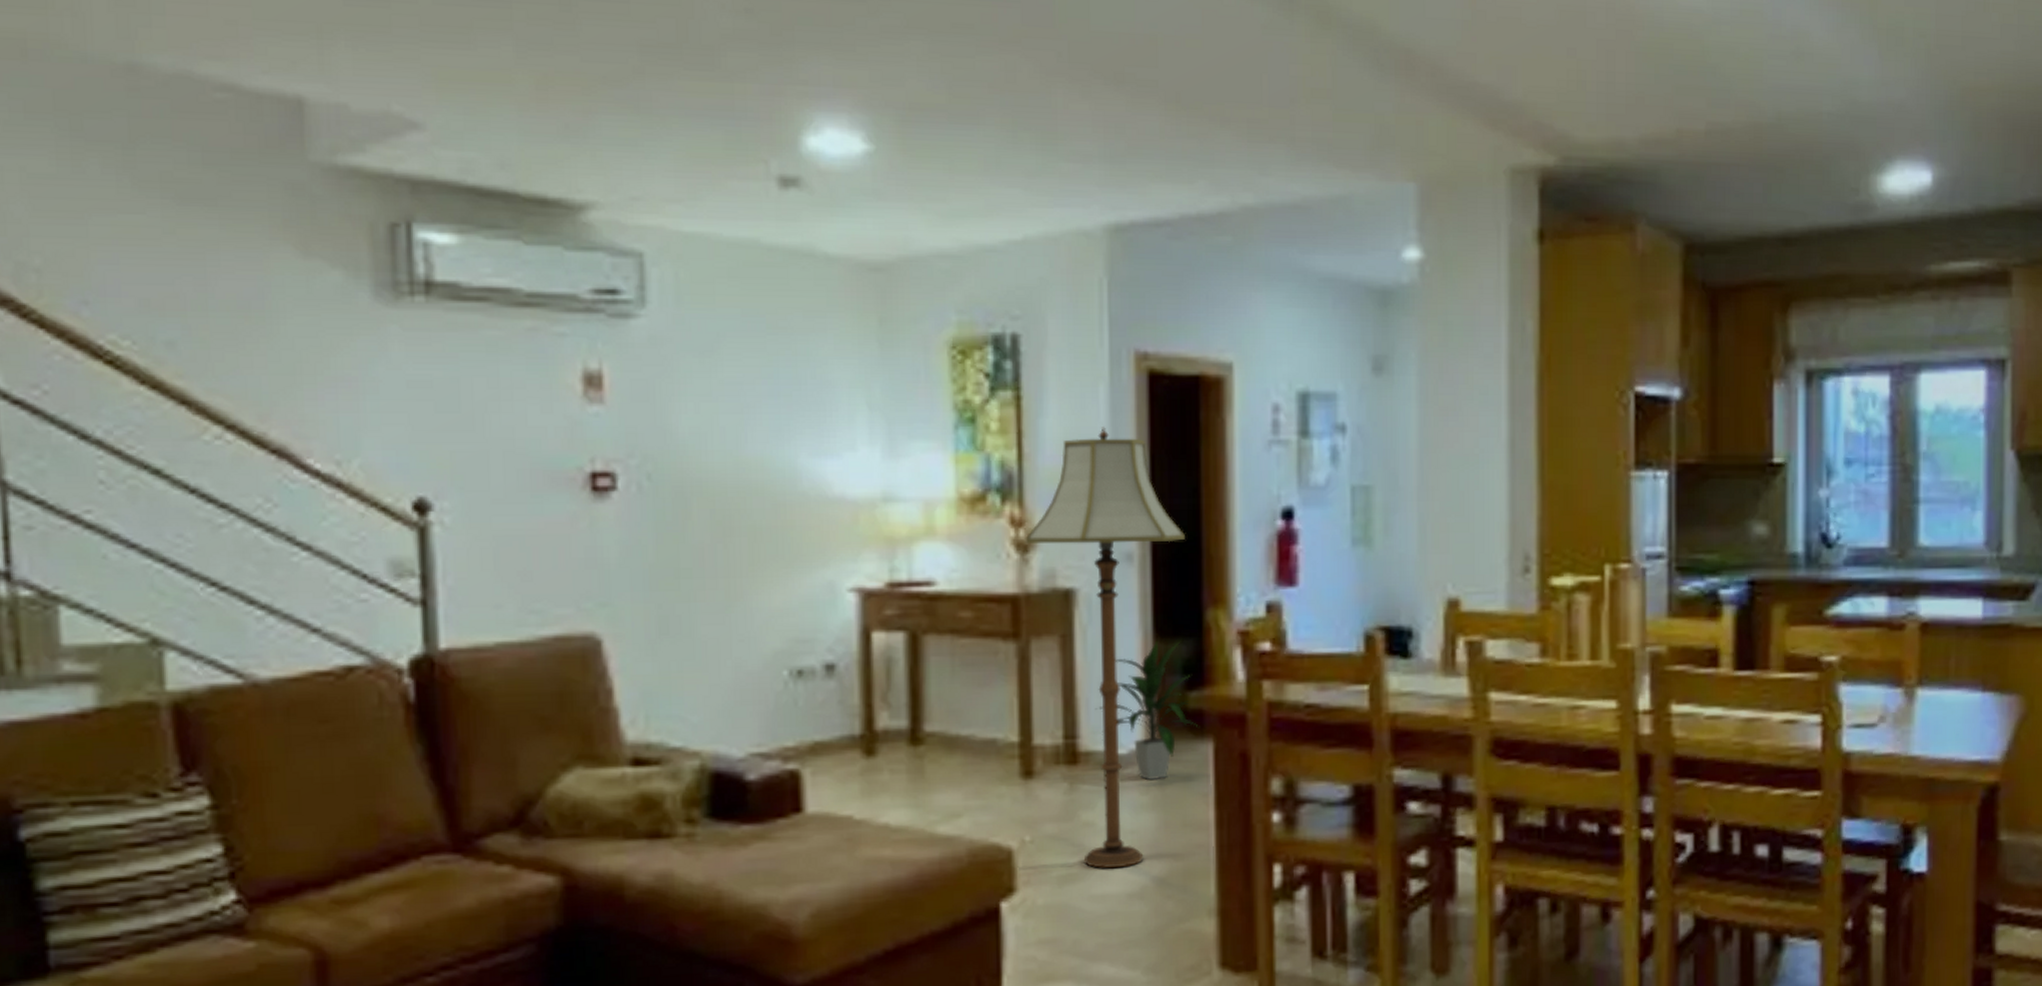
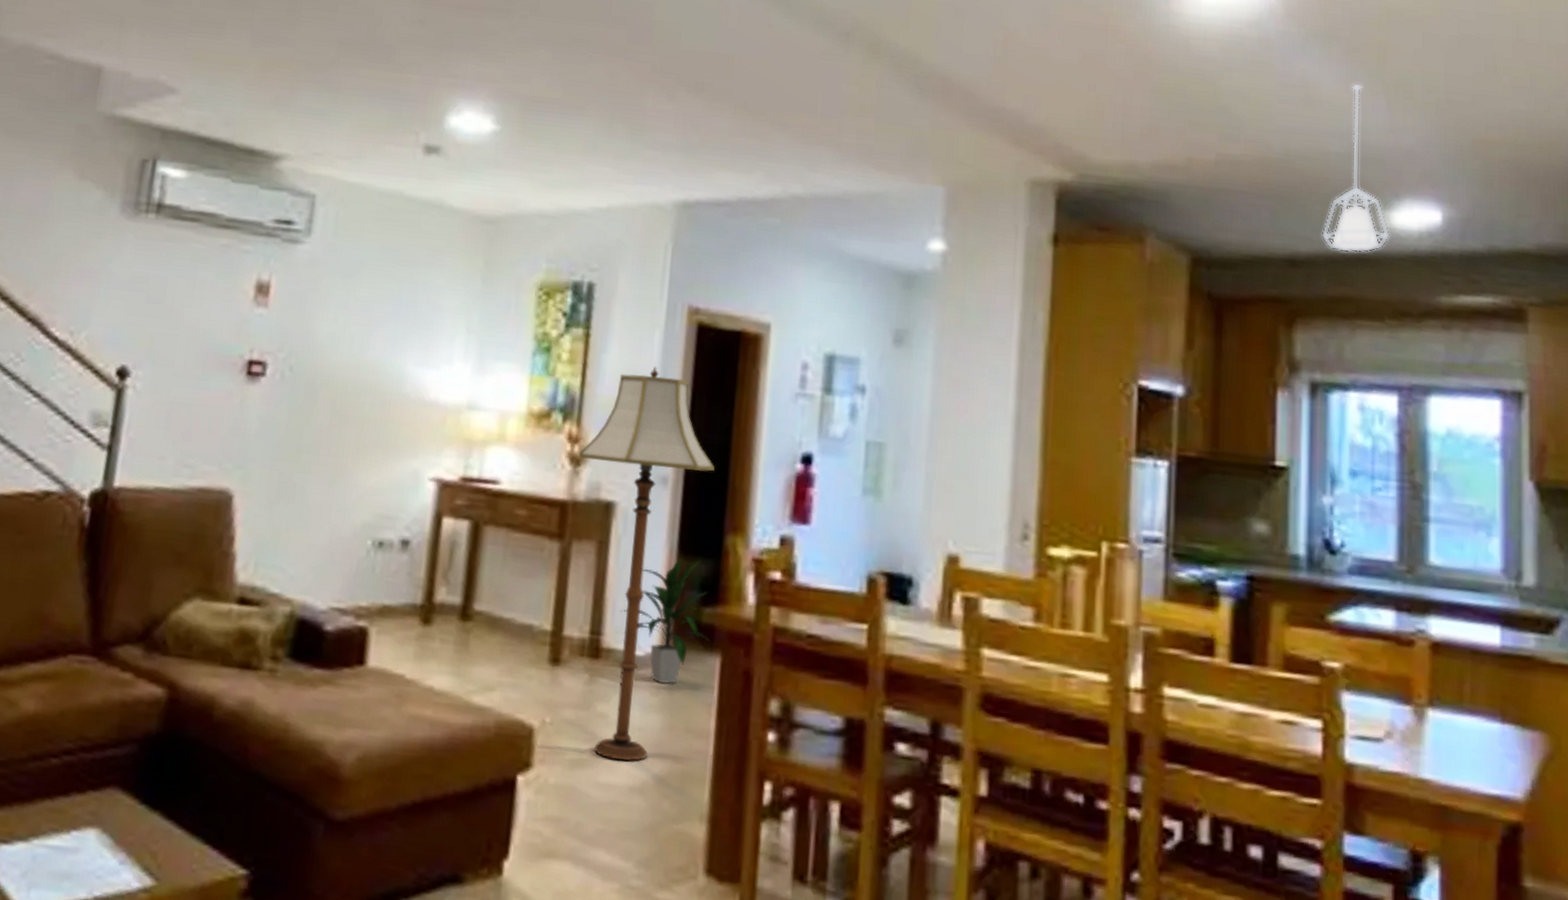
pendant lamp: none [1814,31,1882,225] -> present [1321,83,1390,253]

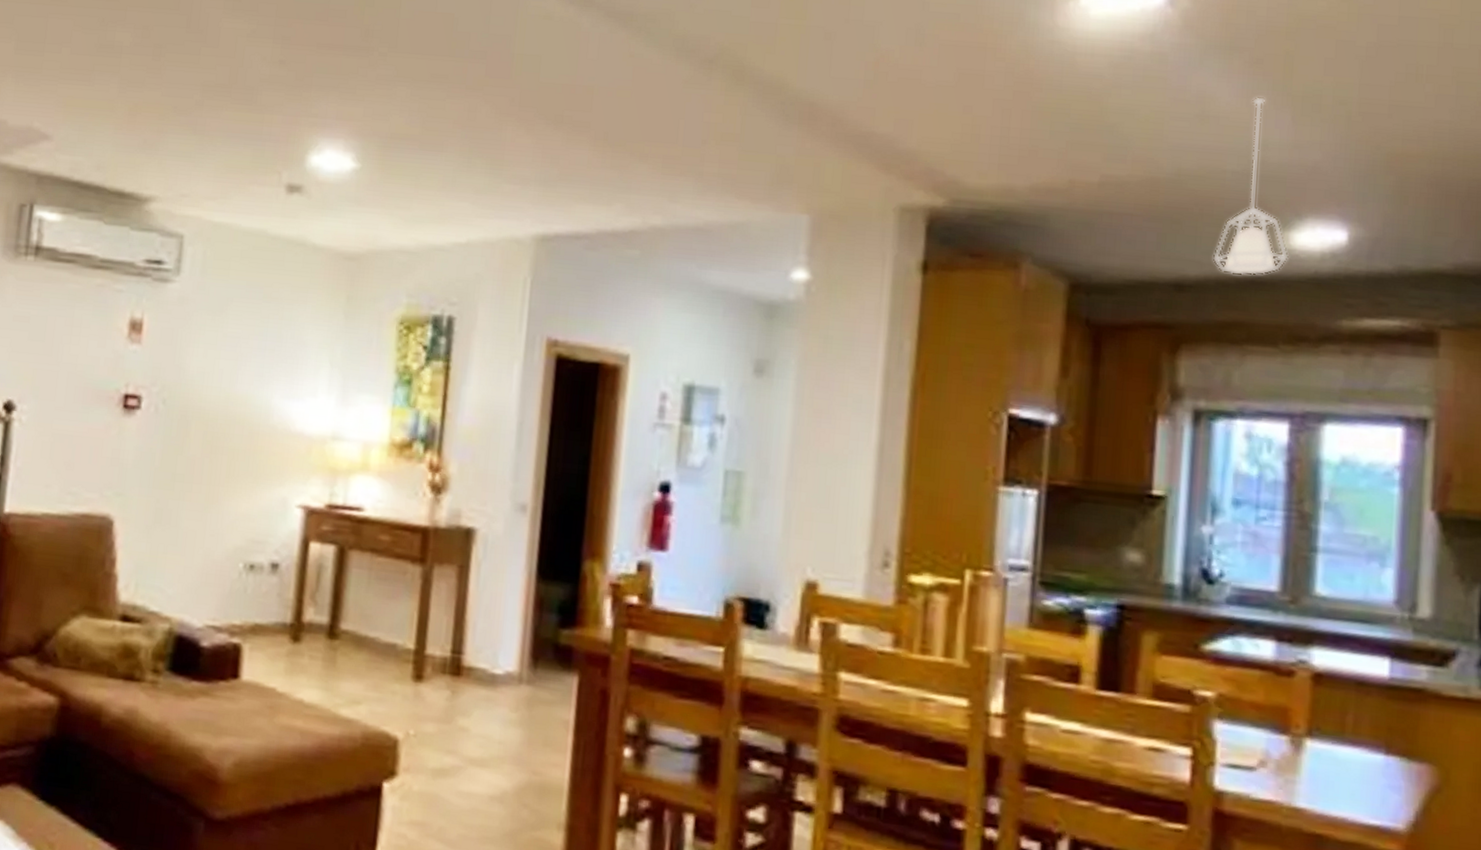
floor lamp: present [578,366,715,761] -> none [439,398,573,773]
indoor plant: present [620,558,708,684] -> none [481,582,566,701]

